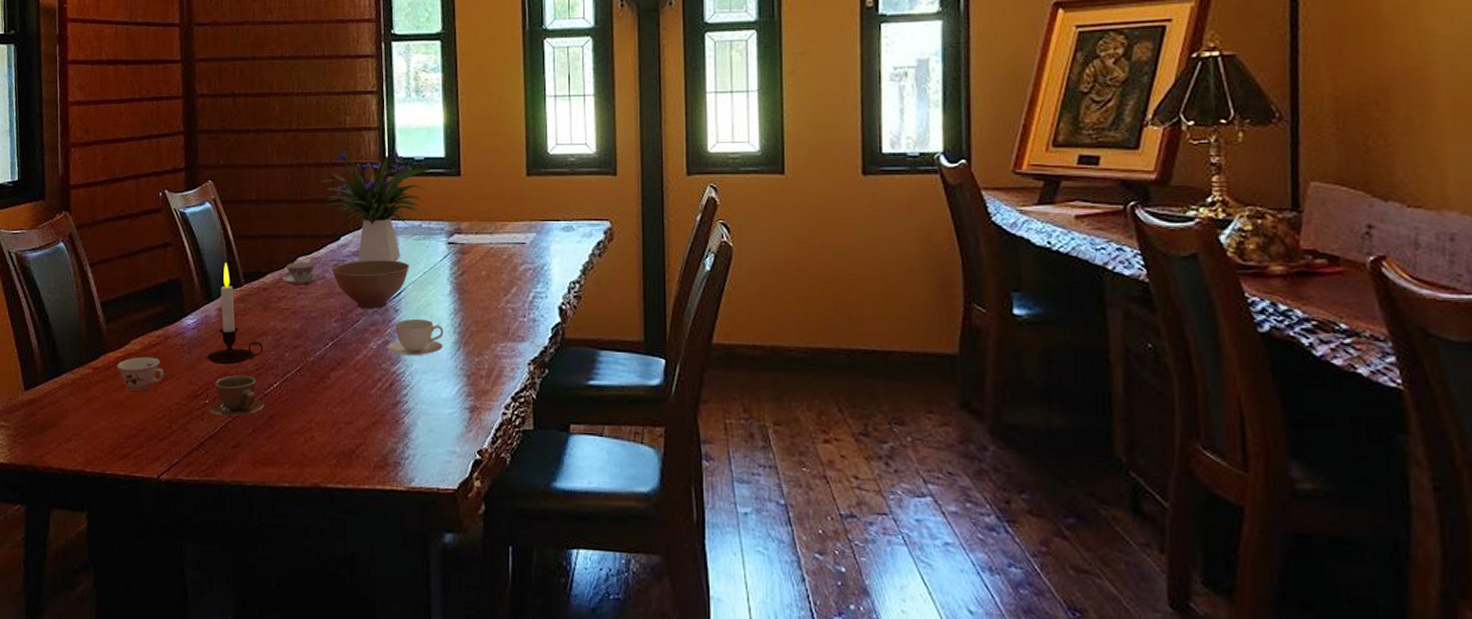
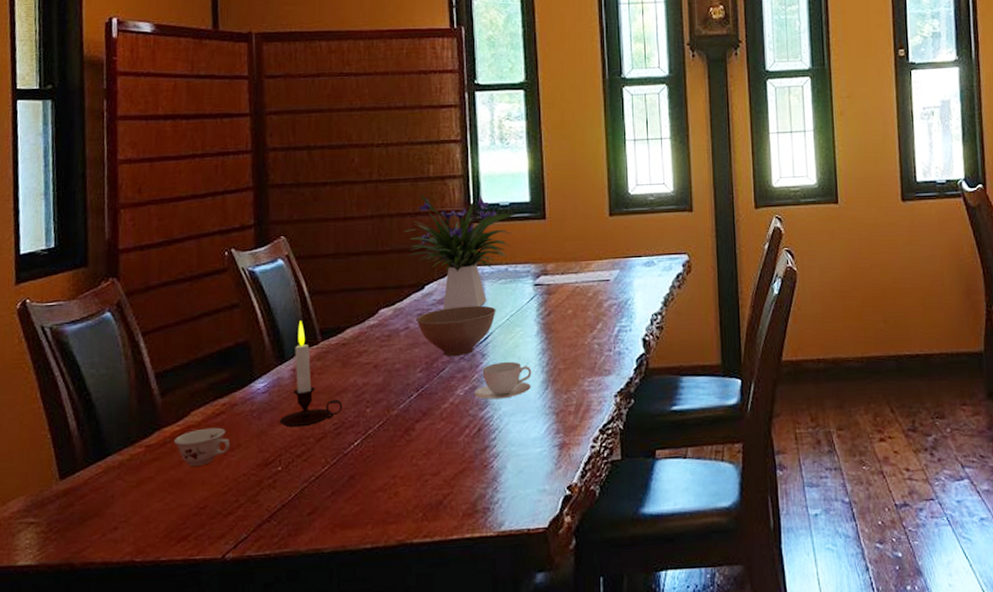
teacup: present [209,374,265,417] -> none [281,435,345,483]
teacup: present [282,262,320,286] -> none [363,313,403,338]

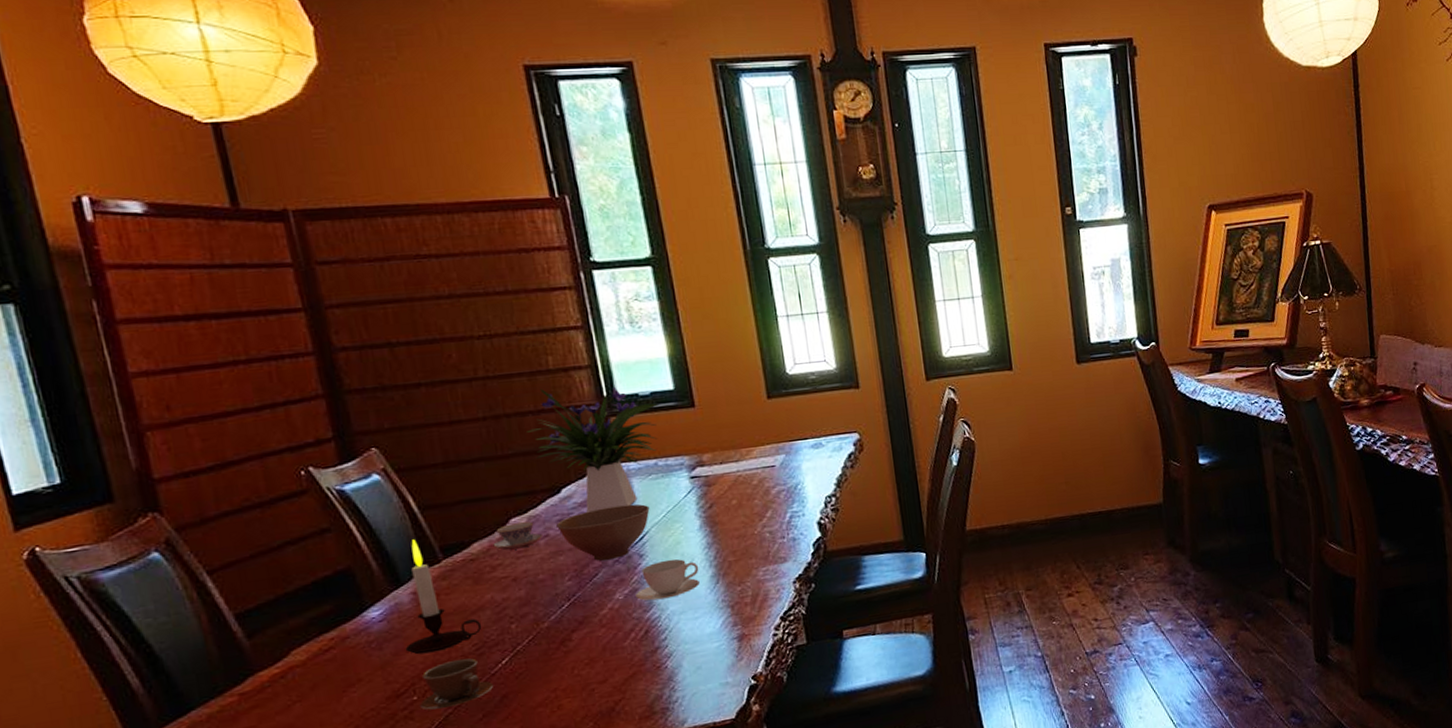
teacup: present [173,427,230,467] -> none [274,663,349,709]
teacup: none [281,435,345,483] -> present [419,658,494,711]
teacup: none [363,313,403,338] -> present [493,521,542,551]

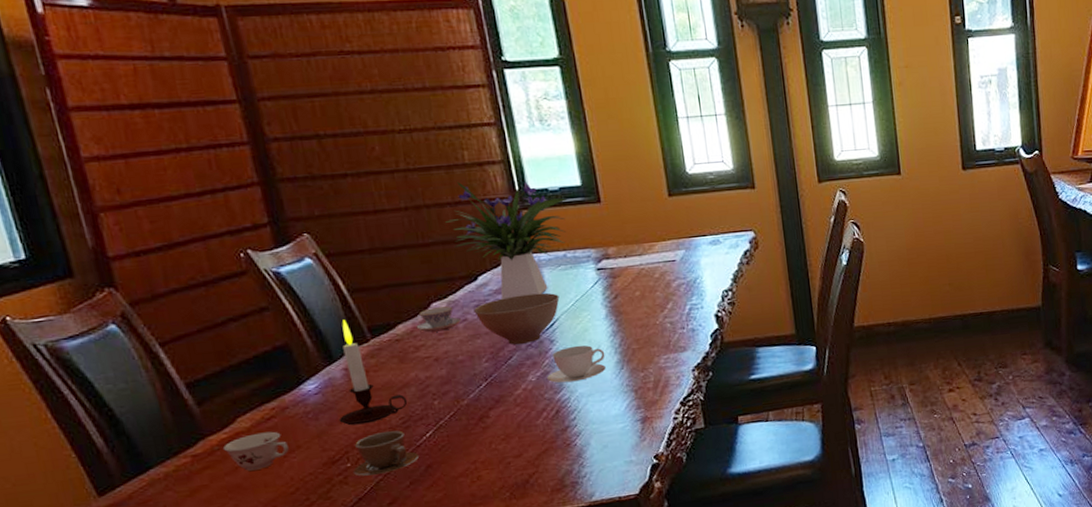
teacup: none [274,663,349,709] -> present [222,431,289,472]

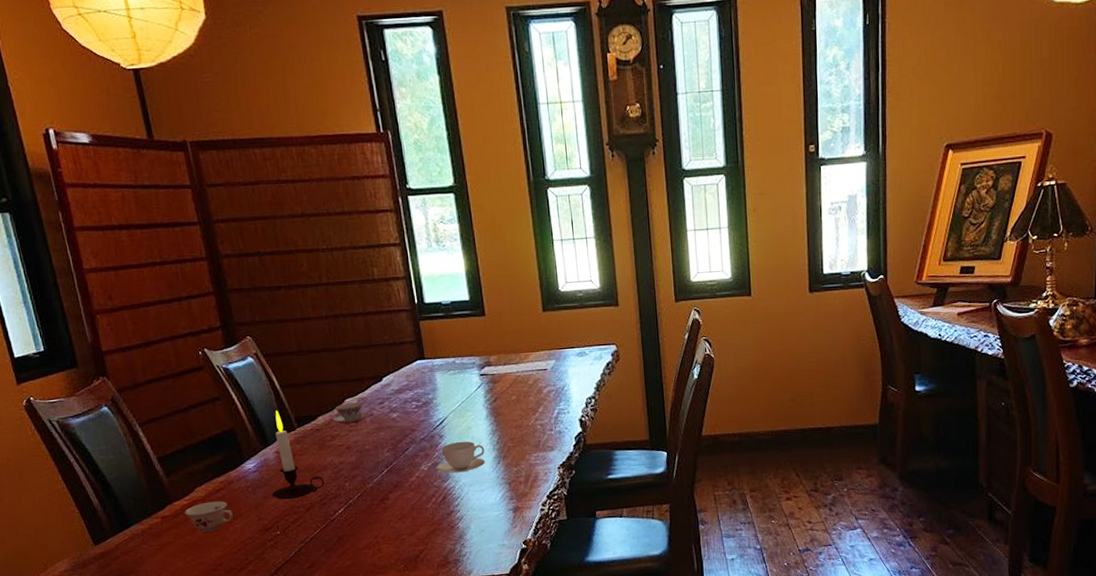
teacup: present [352,430,420,477] -> none [281,505,333,543]
flower arrangement: present [445,182,567,300] -> none [358,295,457,398]
bowl: present [474,292,560,345] -> none [379,394,449,438]

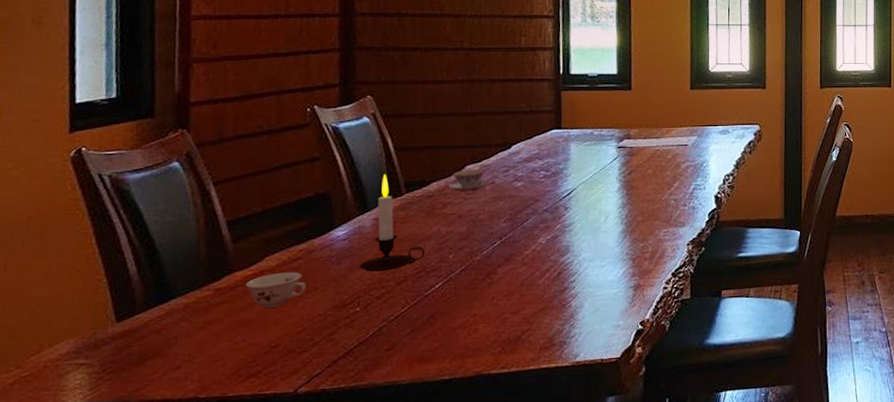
teacup: present [436,441,485,473] -> none [556,213,612,247]

